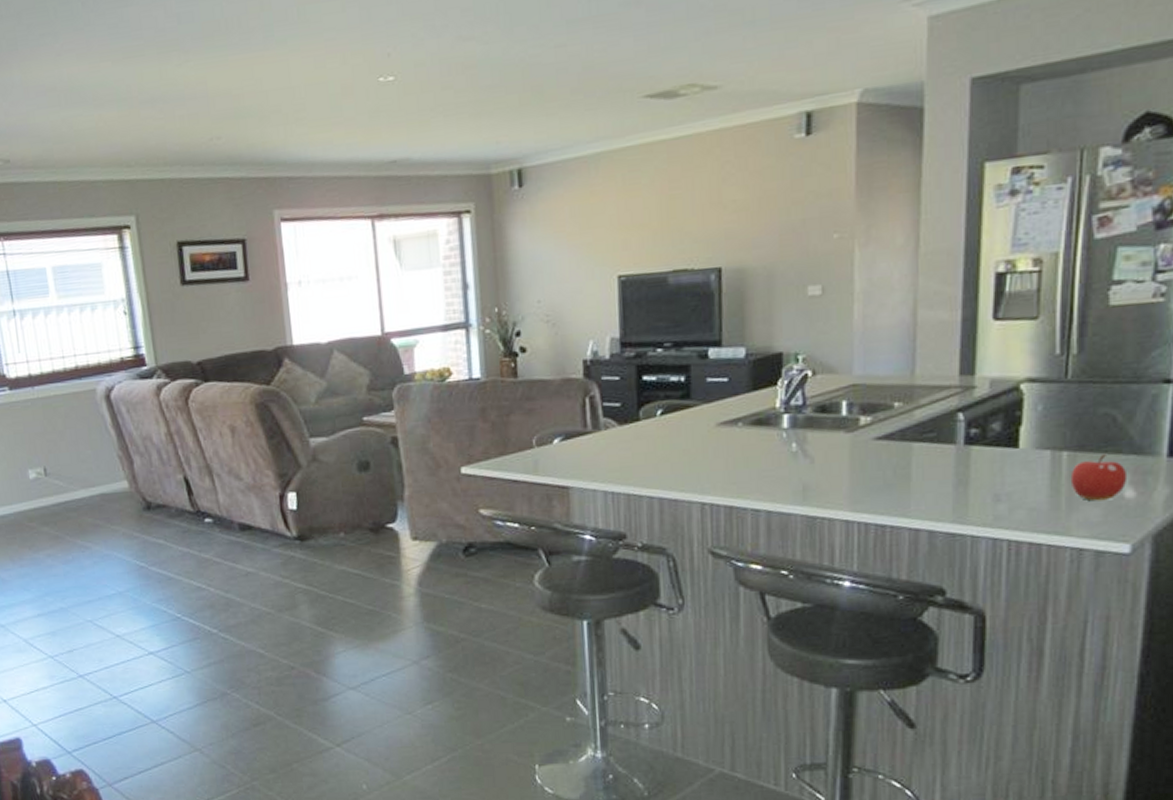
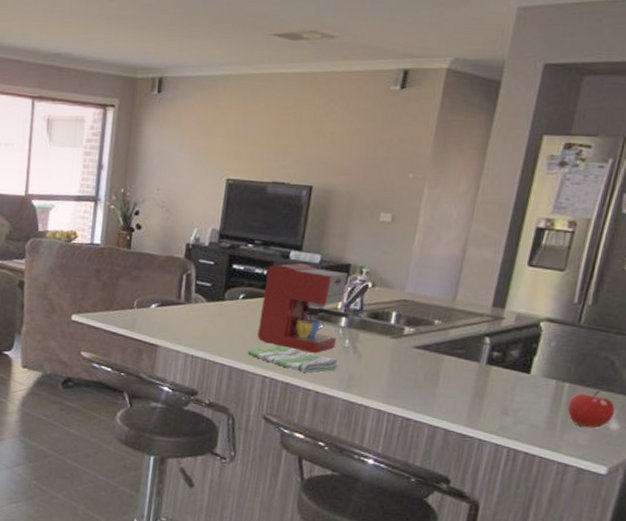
dish towel: none [677,463,789,491] -> present [247,346,338,373]
coffee maker: none [684,361,793,466] -> present [257,263,351,353]

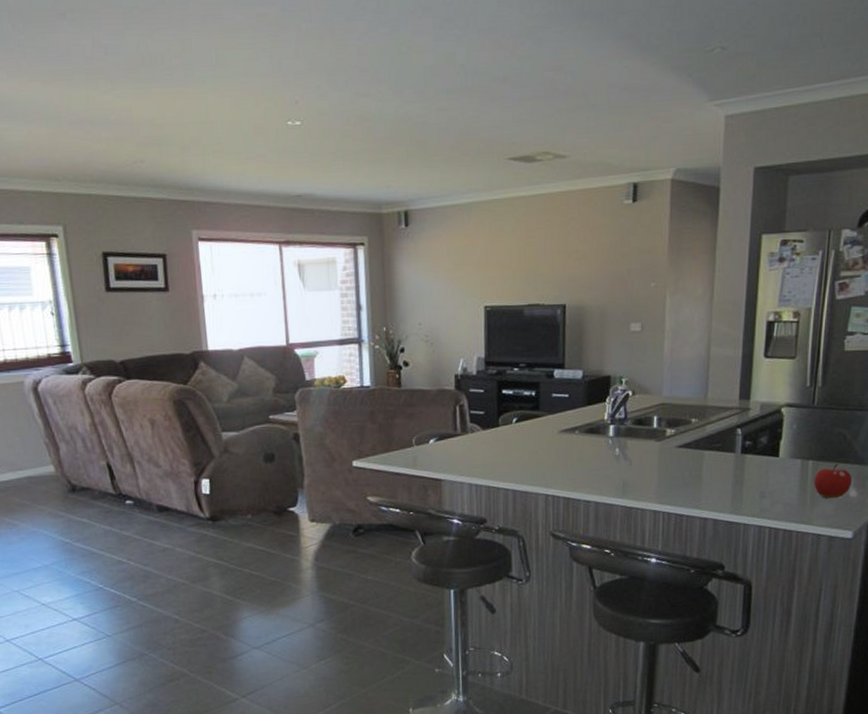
dish towel: present [247,346,338,373] -> none [528,463,613,486]
coffee maker: present [257,263,351,353] -> none [534,381,617,466]

